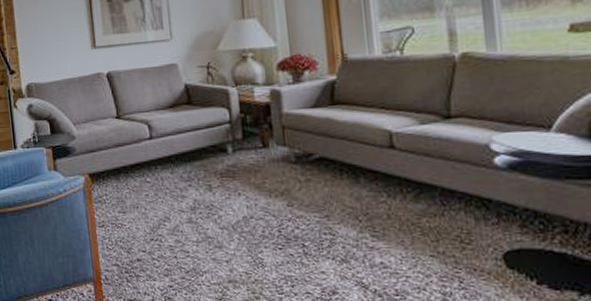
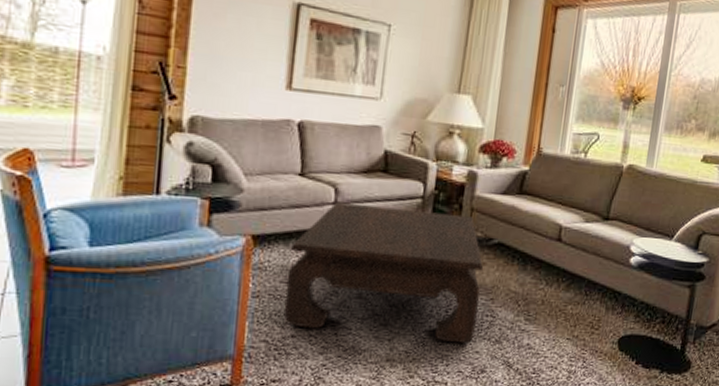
coffee table: none [120,134,316,263] -> present [283,201,483,344]

